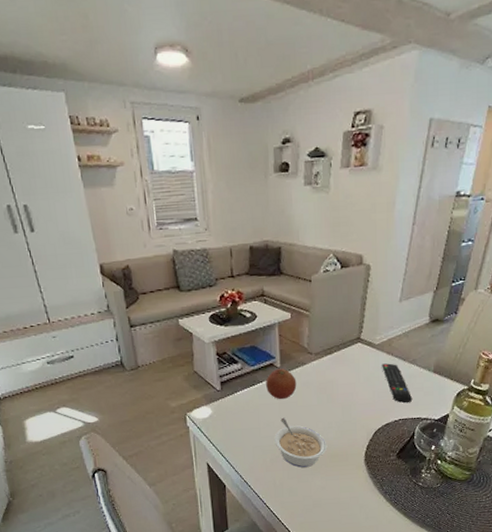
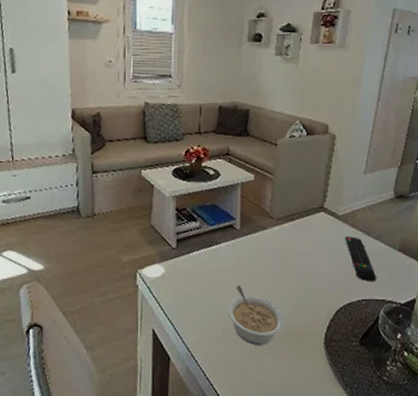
fruit: present [266,369,297,399] -> none [224,231,256,264]

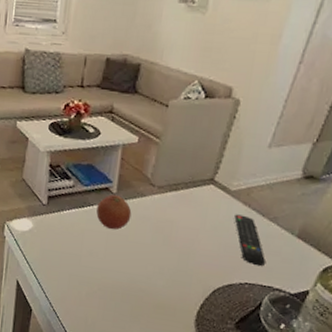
fruit: none [224,231,256,264] -> present [96,195,132,229]
legume: present [228,285,285,345] -> none [94,249,154,313]

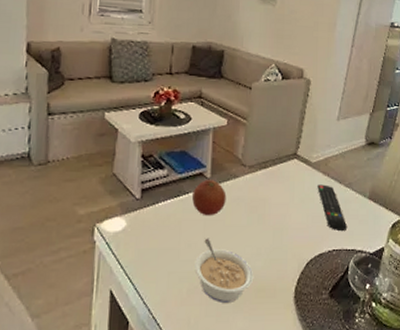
legume: none [94,249,154,313] -> present [194,238,254,303]

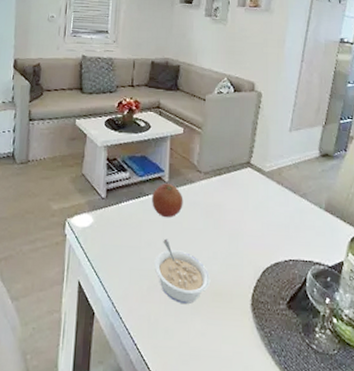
remote control: present [317,184,348,230] -> none [271,193,304,241]

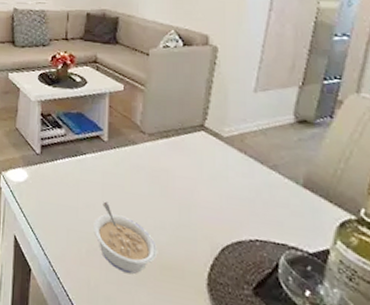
fruit: present [152,183,183,217] -> none [90,143,125,180]

